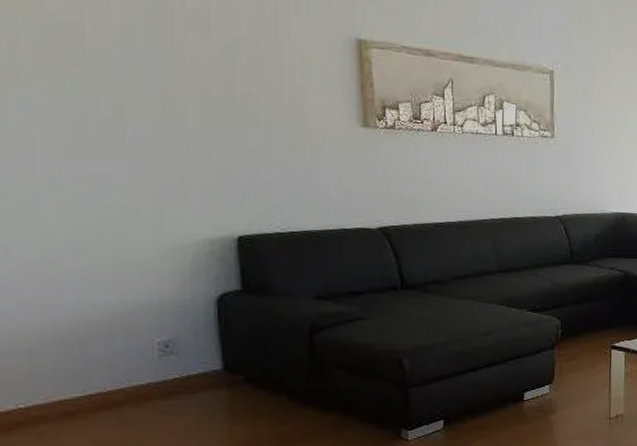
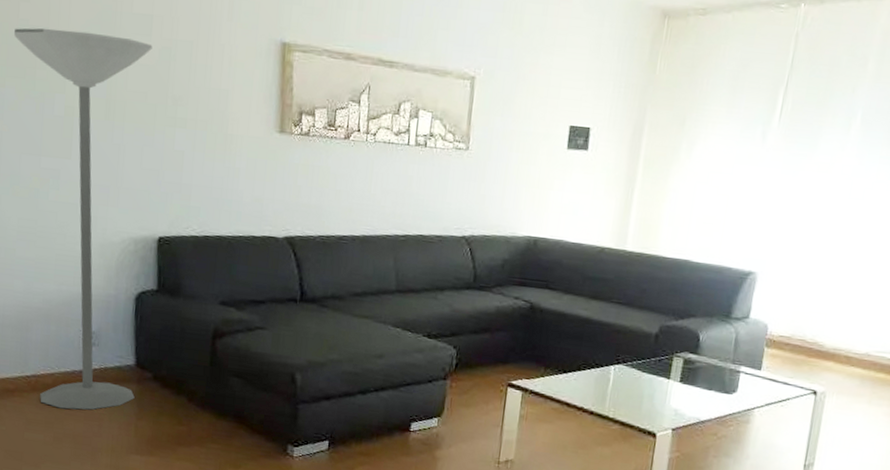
floor lamp: none [40,23,226,425] -> present [14,28,152,410]

